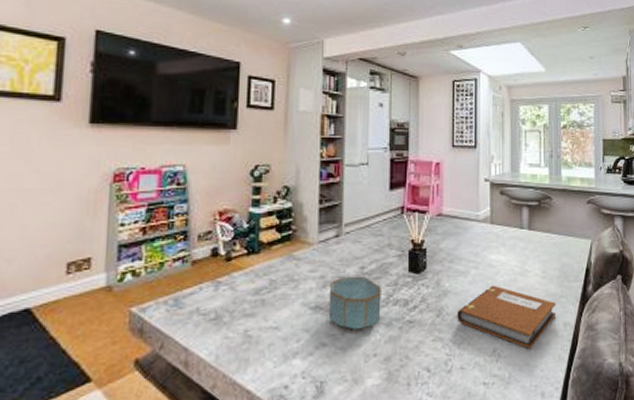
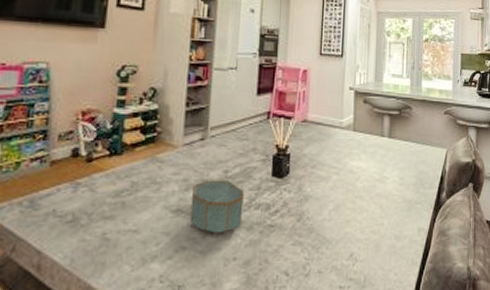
notebook: present [457,285,557,349] -> none [317,191,412,253]

